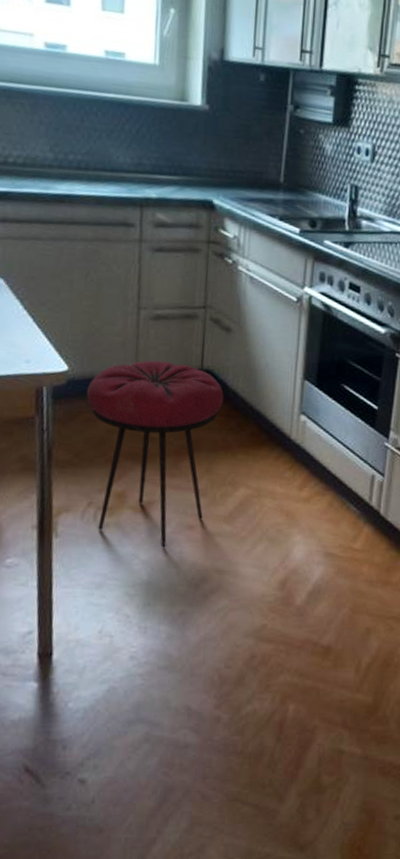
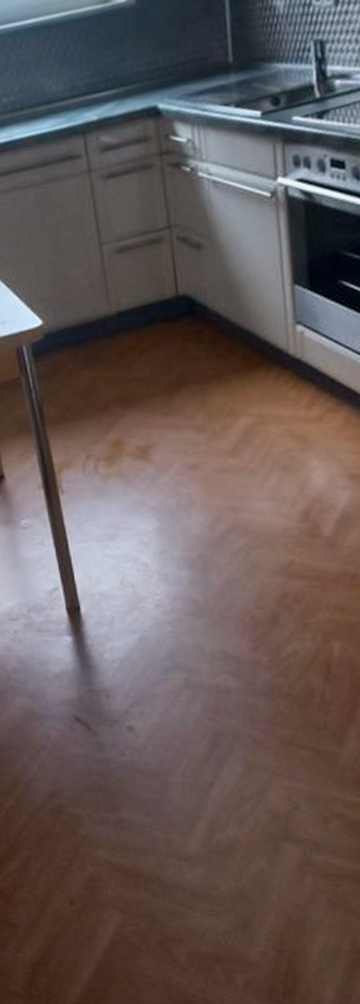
stool: present [87,360,224,548] -> none [64,294,207,492]

